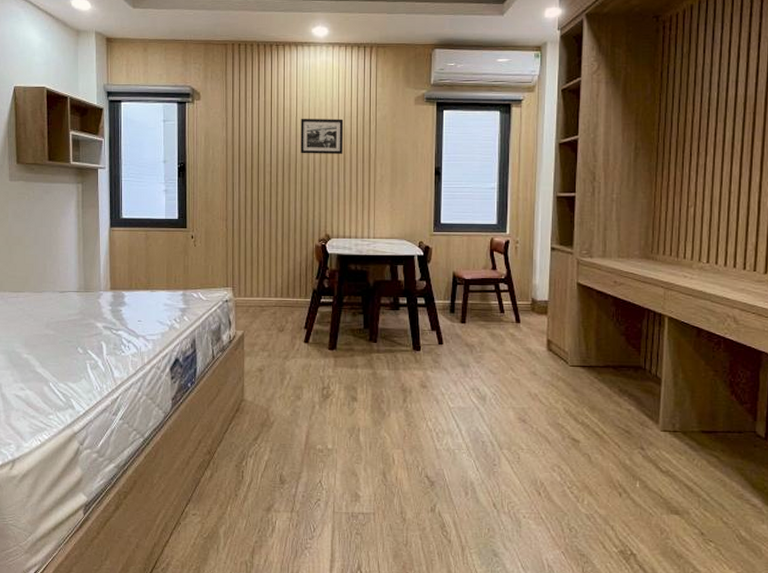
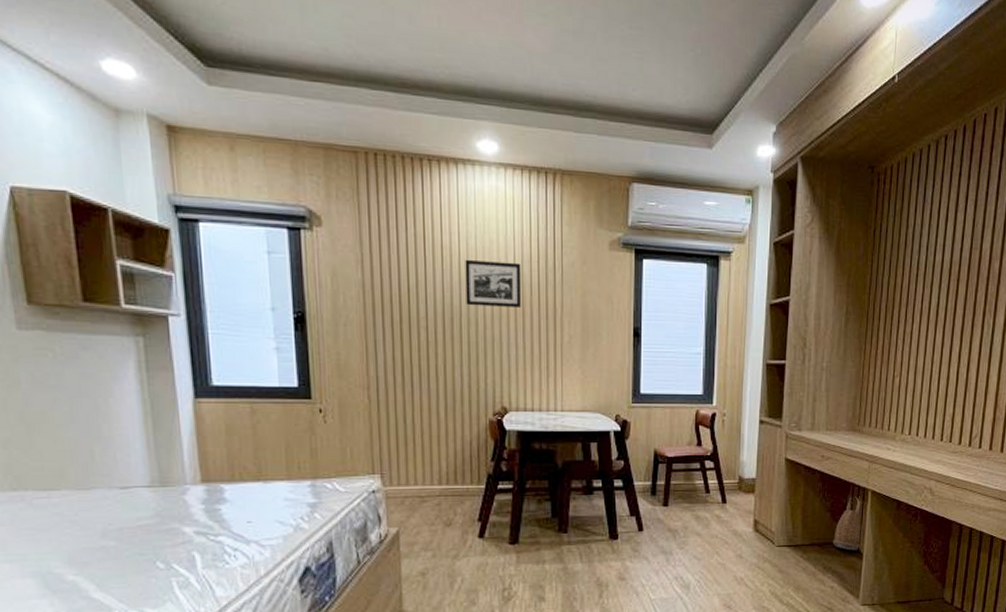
basket: none [628,322,658,375] -> present [832,497,861,550]

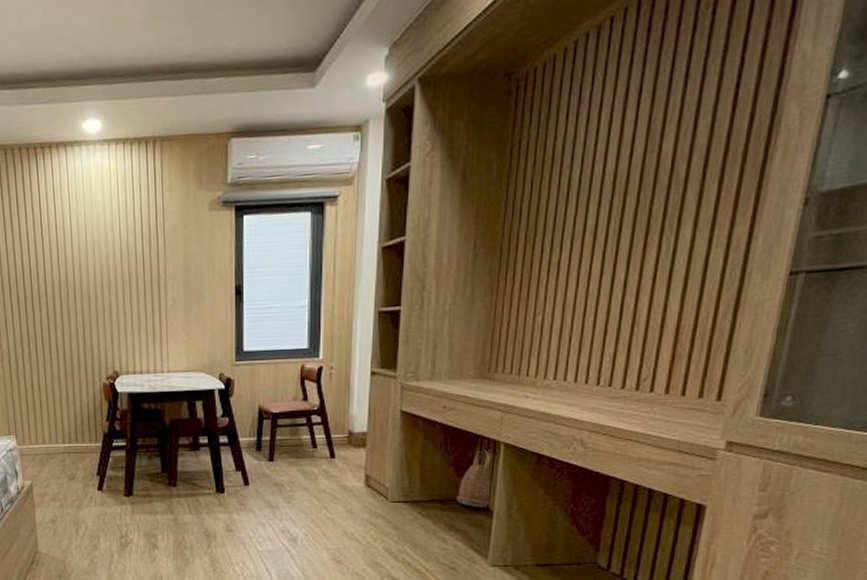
picture frame: present [465,259,522,307] -> none [76,234,128,280]

